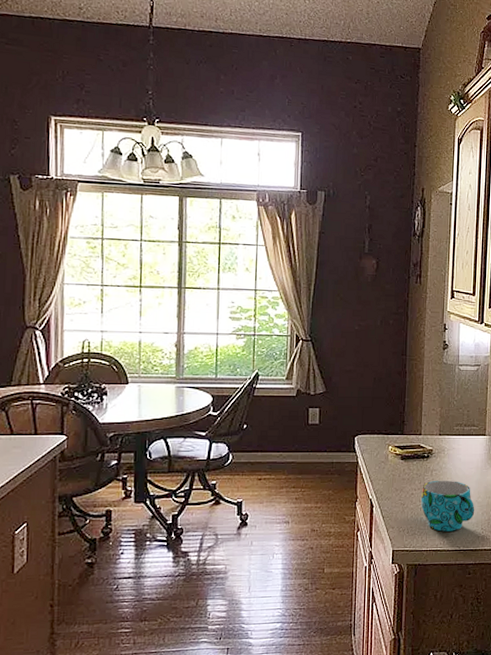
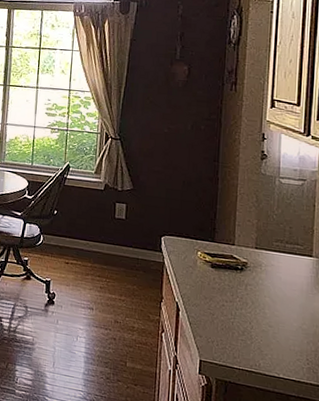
cup: present [421,480,475,532] -> none [233,295,299,356]

